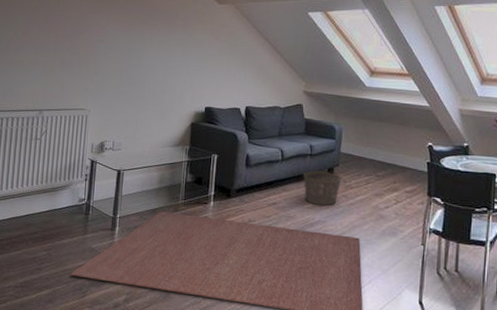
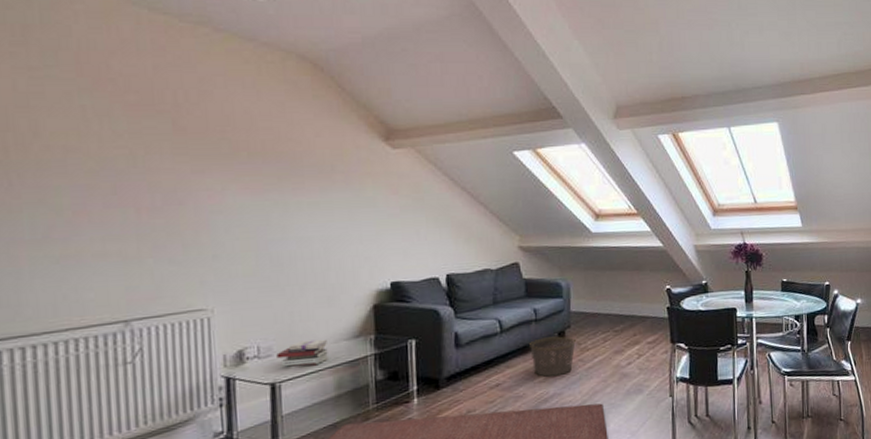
books: none [124,142,157,162] -> present [276,339,328,367]

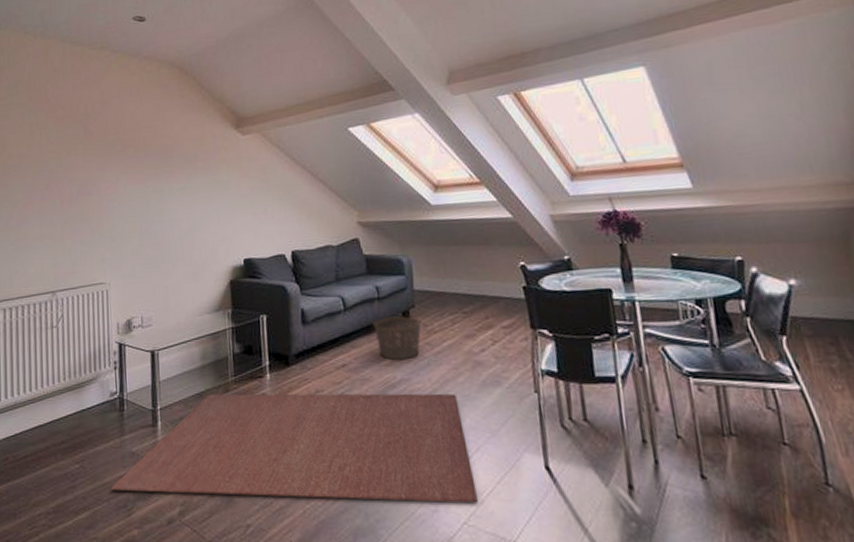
books: present [276,339,328,367] -> none [155,312,195,337]

